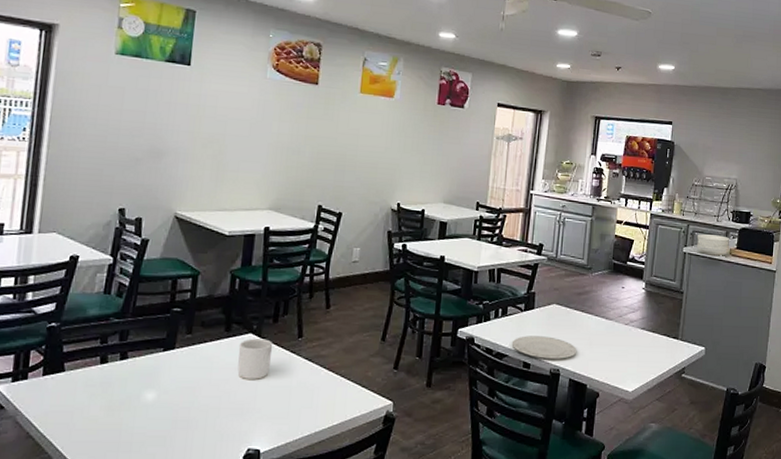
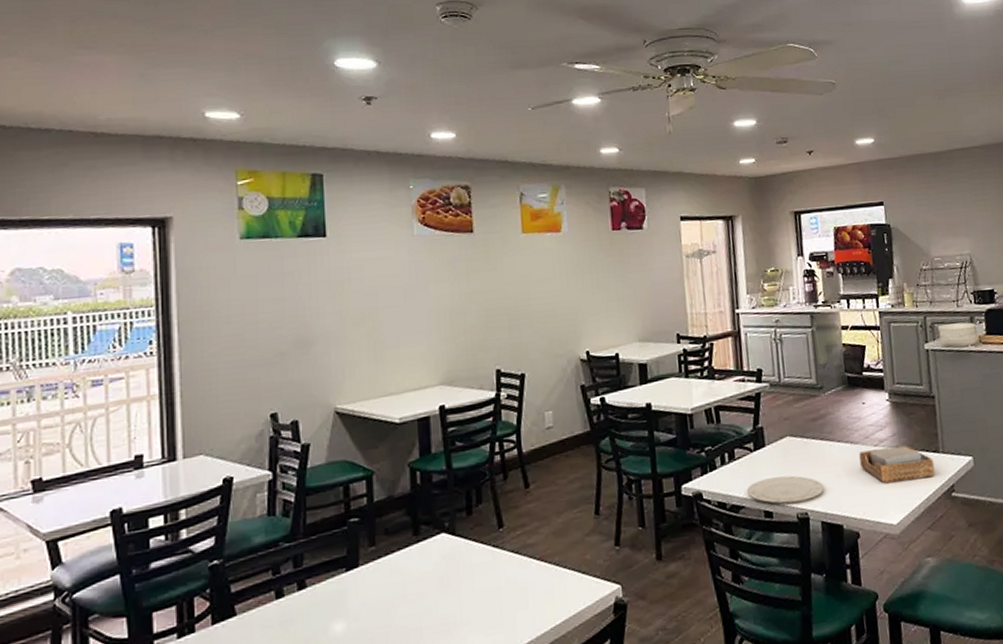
mug: present [237,338,273,379] -> none [431,536,472,589]
napkin holder: none [611,327,672,359] -> present [859,445,935,483]

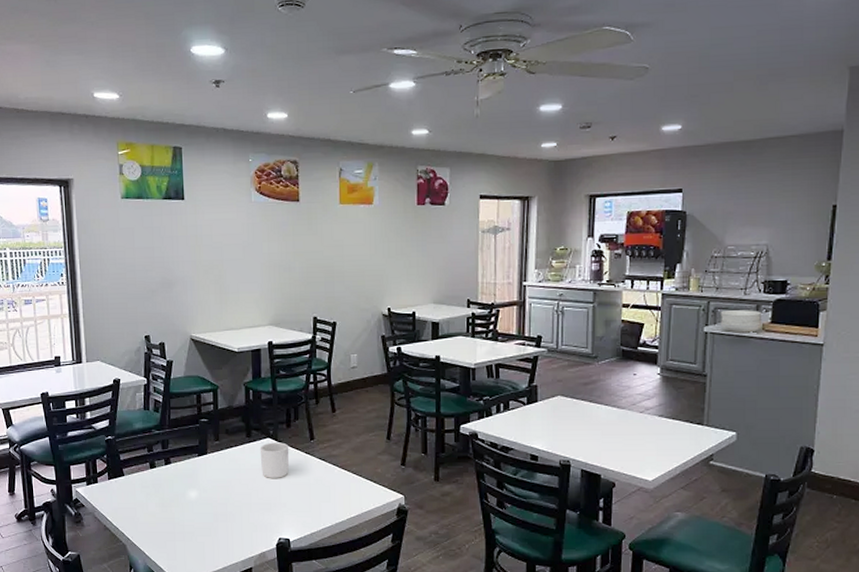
mug: none [431,536,472,589] -> present [260,442,290,478]
plate: present [746,475,825,504] -> none [516,428,588,450]
napkin holder: present [859,445,935,483] -> none [624,415,696,446]

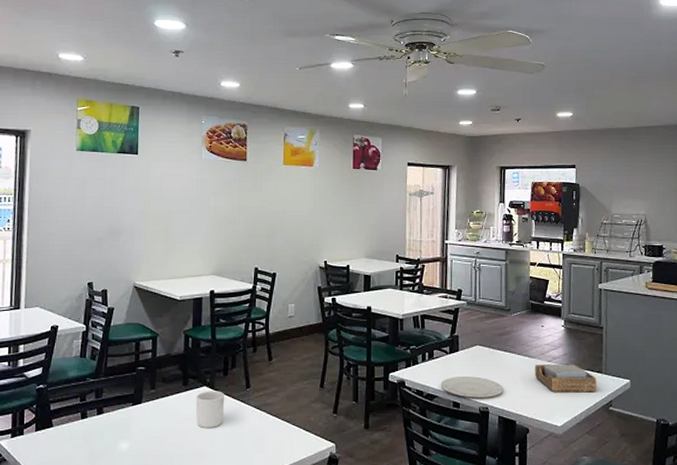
plate: none [516,428,588,450] -> present [440,376,504,398]
napkin holder: none [624,415,696,446] -> present [535,364,597,393]
bowl: present [720,310,762,334] -> none [611,270,646,291]

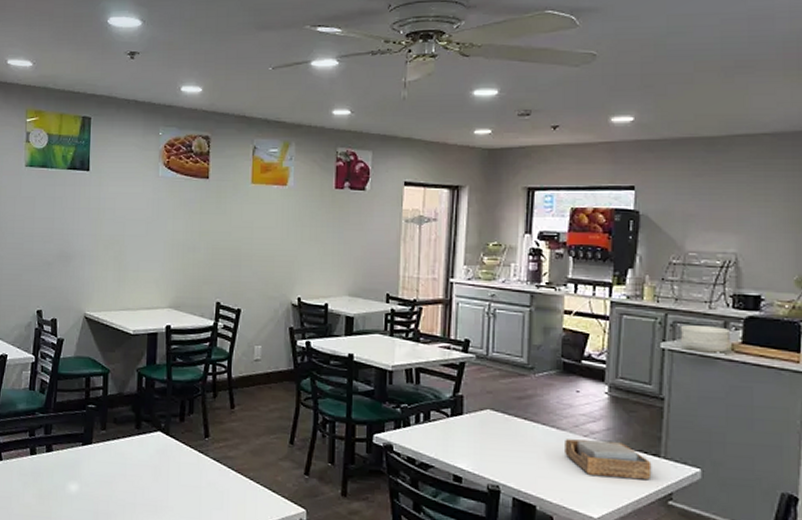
mug: present [195,391,225,428] -> none [149,436,181,478]
plate: present [440,376,504,398] -> none [438,445,521,474]
bowl: none [611,270,646,291] -> present [679,325,732,354]

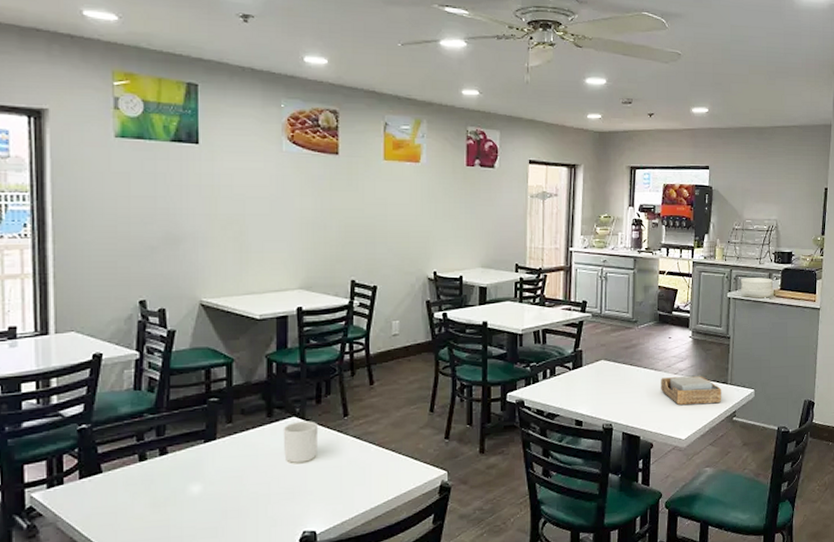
mug: none [149,436,181,478] -> present [283,421,319,463]

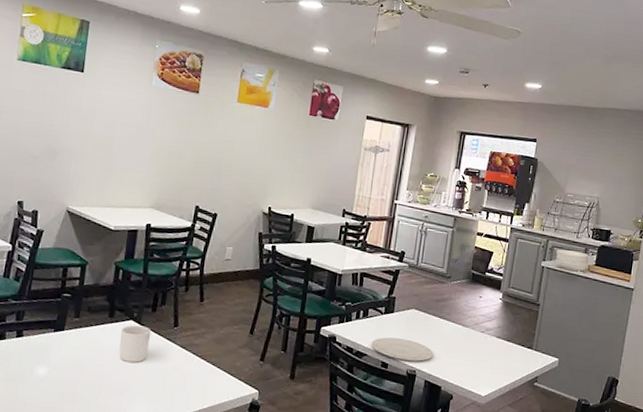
plate: none [562,392,628,415] -> present [371,337,434,361]
napkin holder: present [661,376,722,405] -> none [466,334,526,367]

